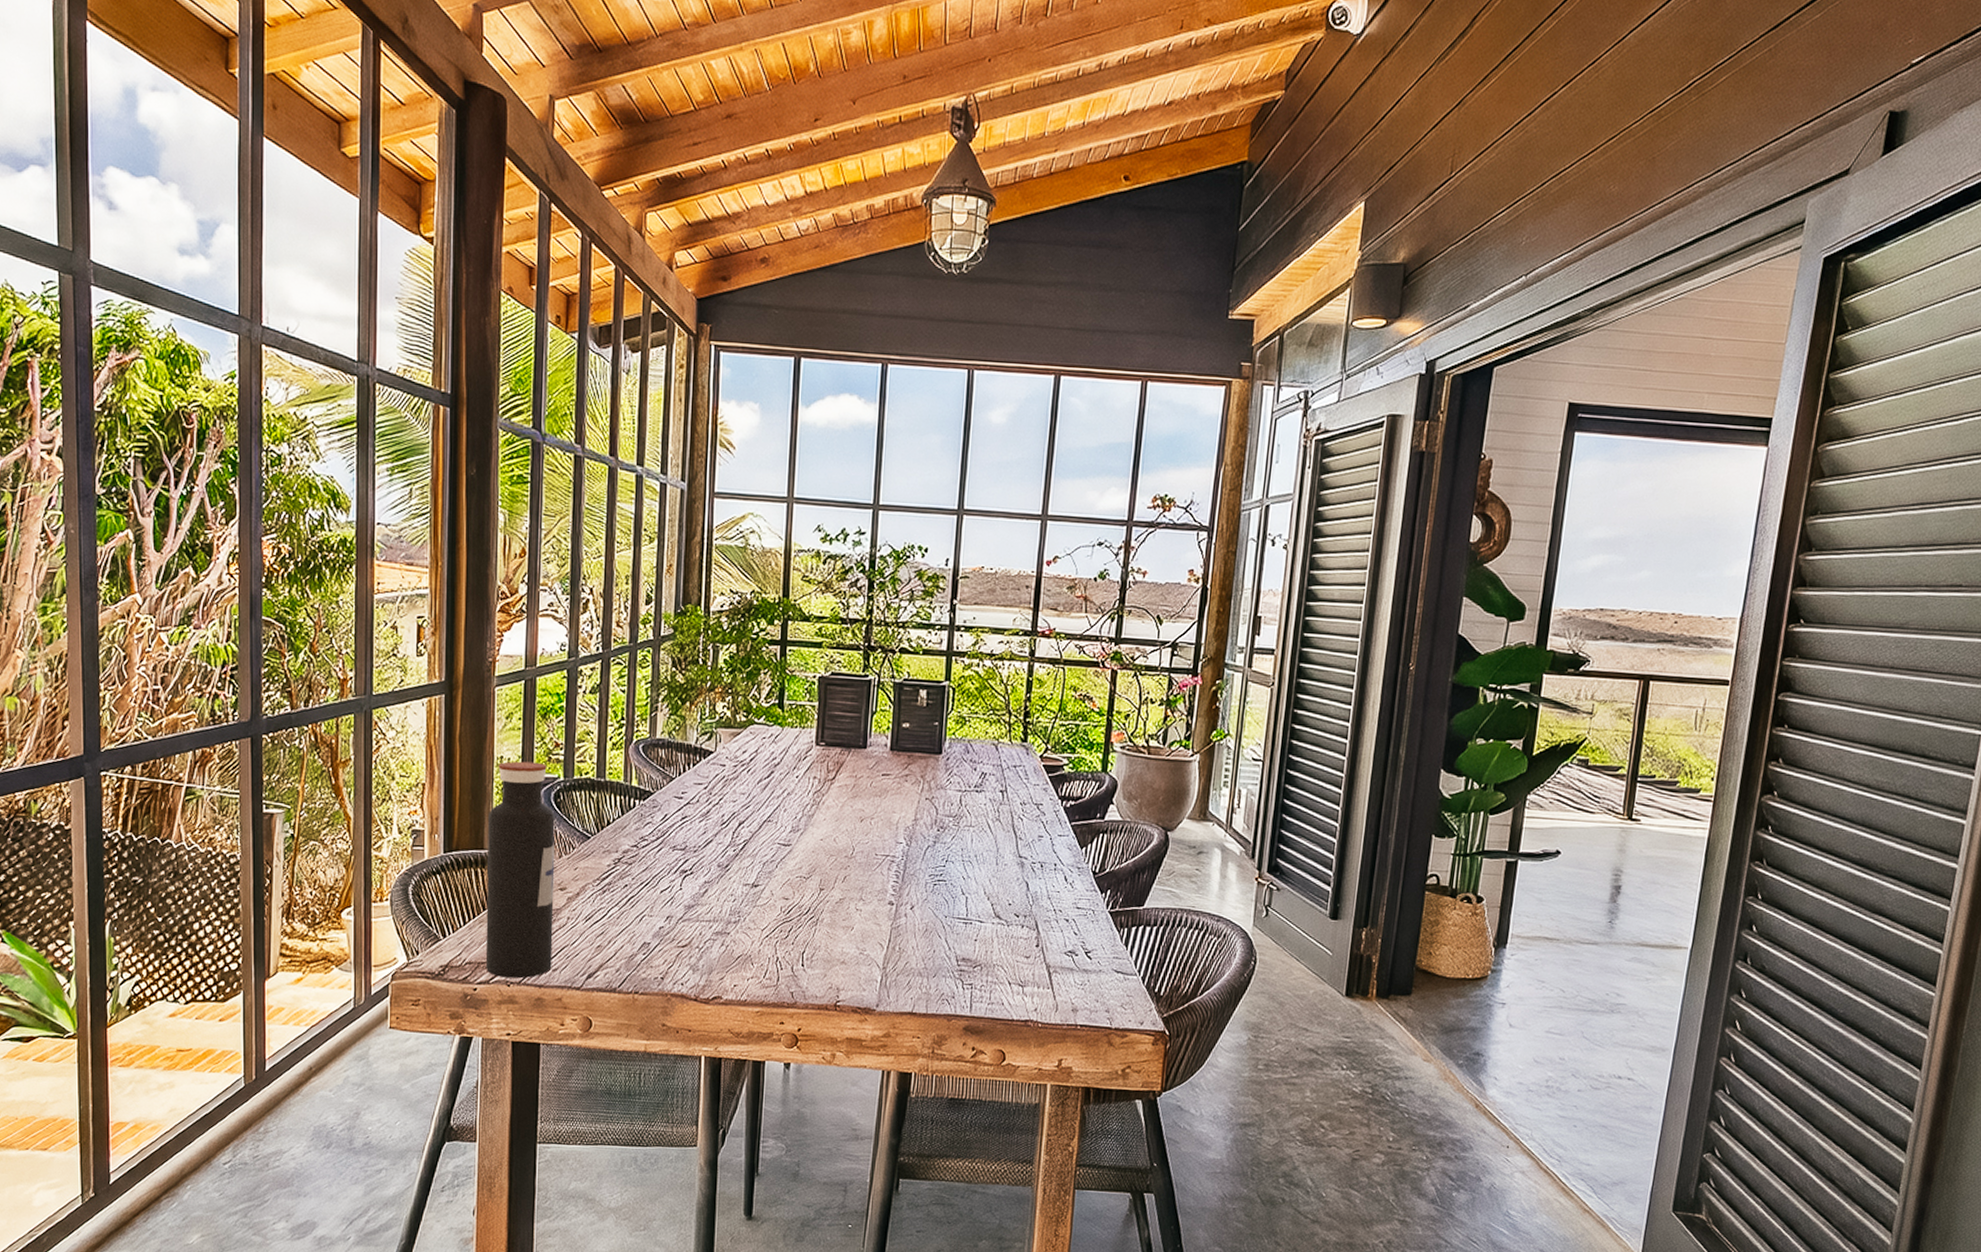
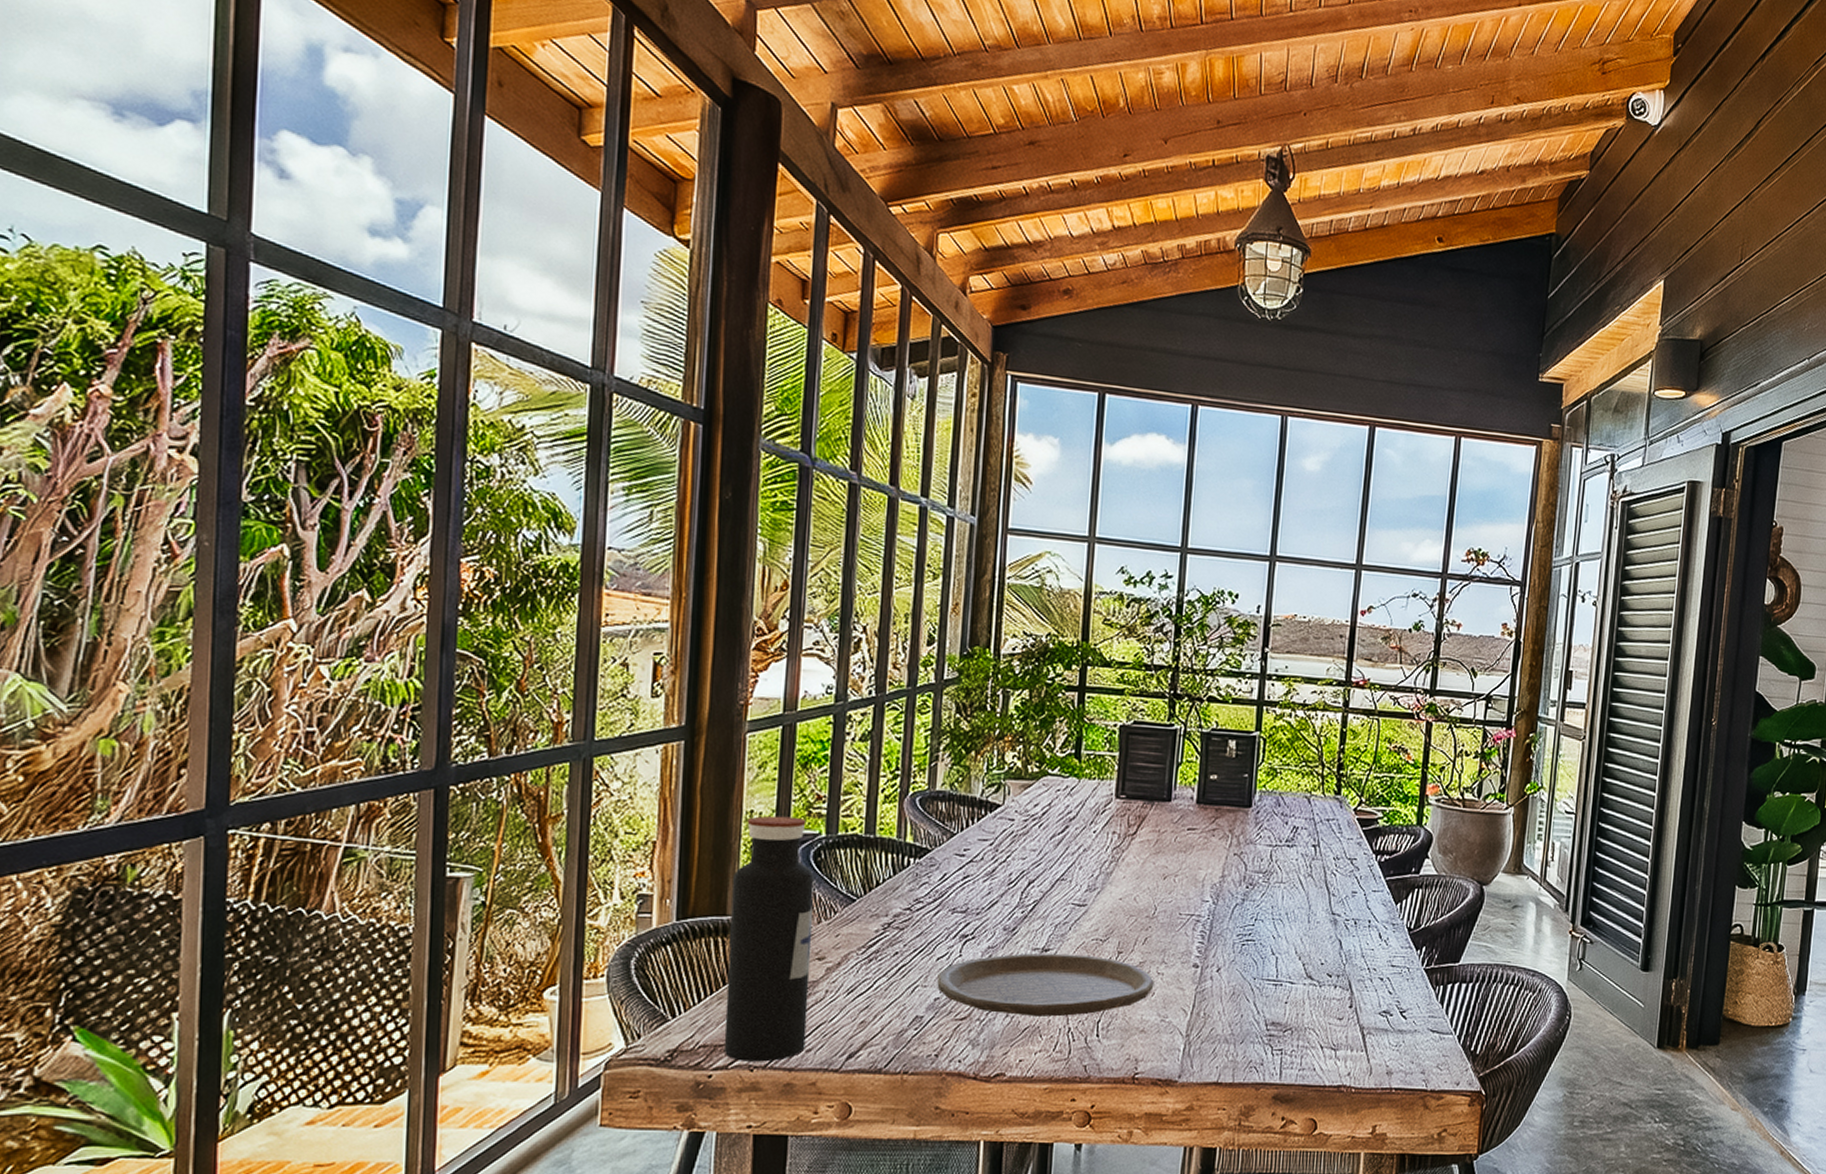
plate: none [661,888,853,947] -> present [937,953,1154,1017]

